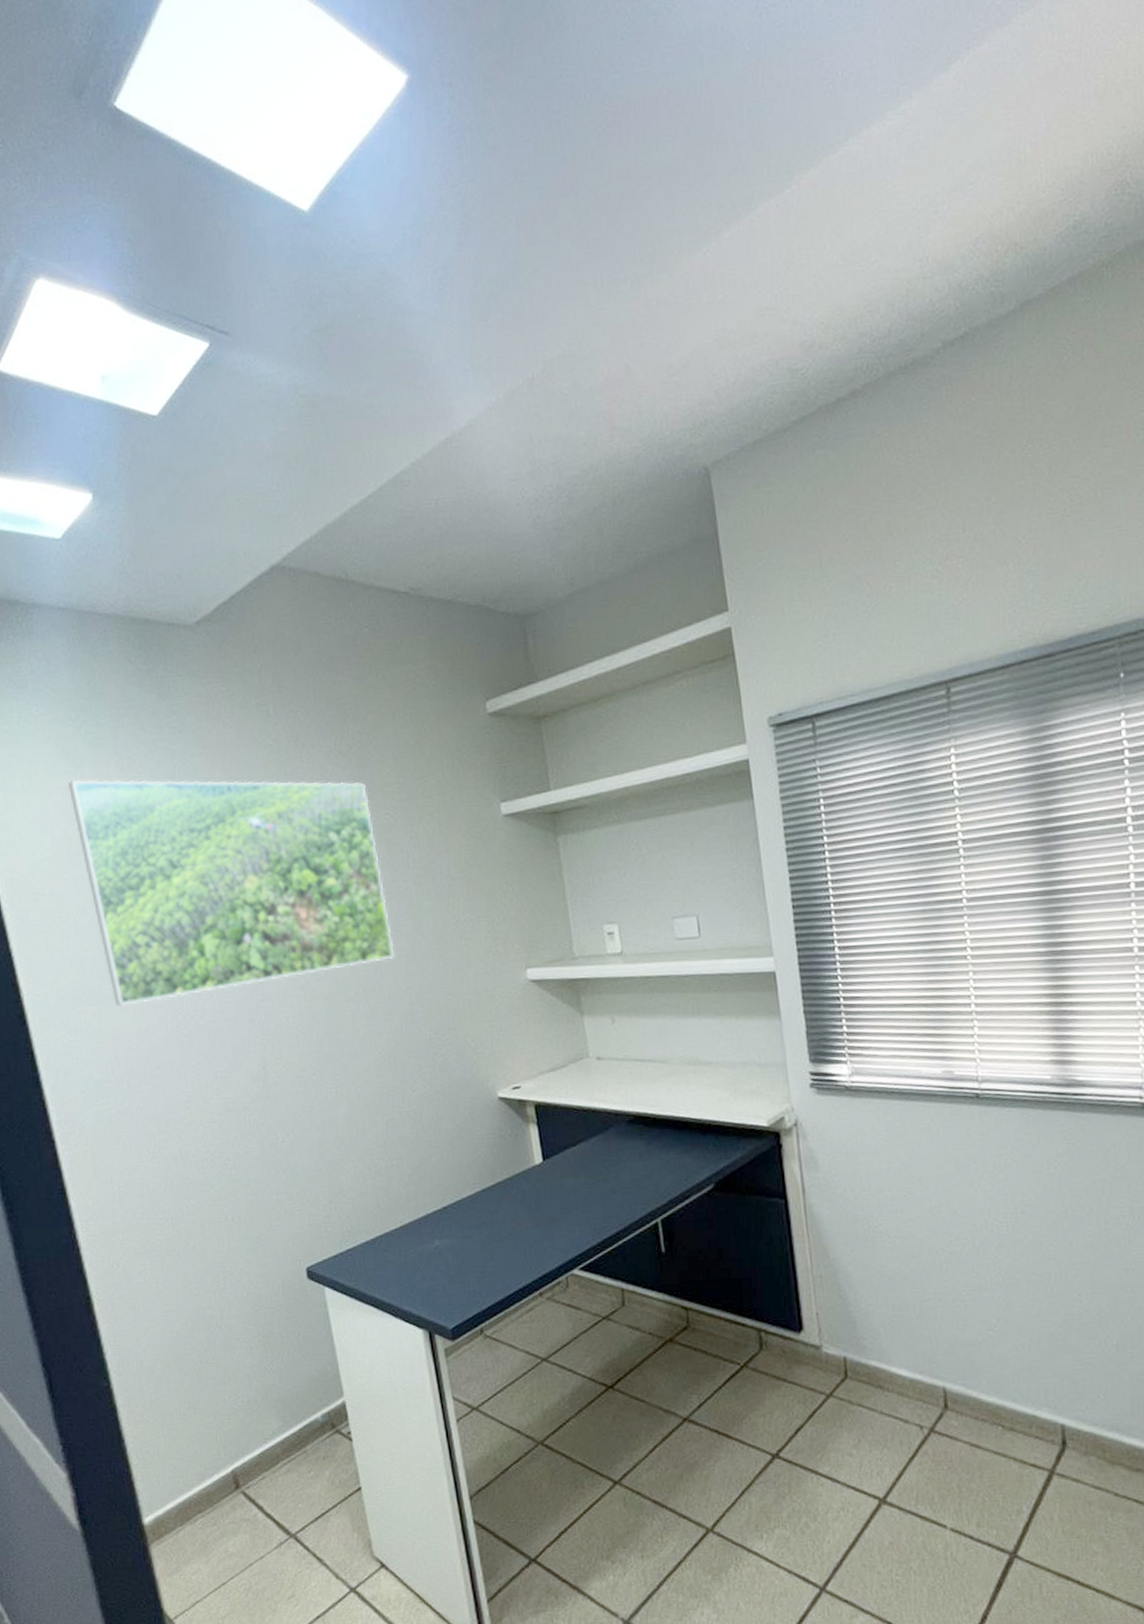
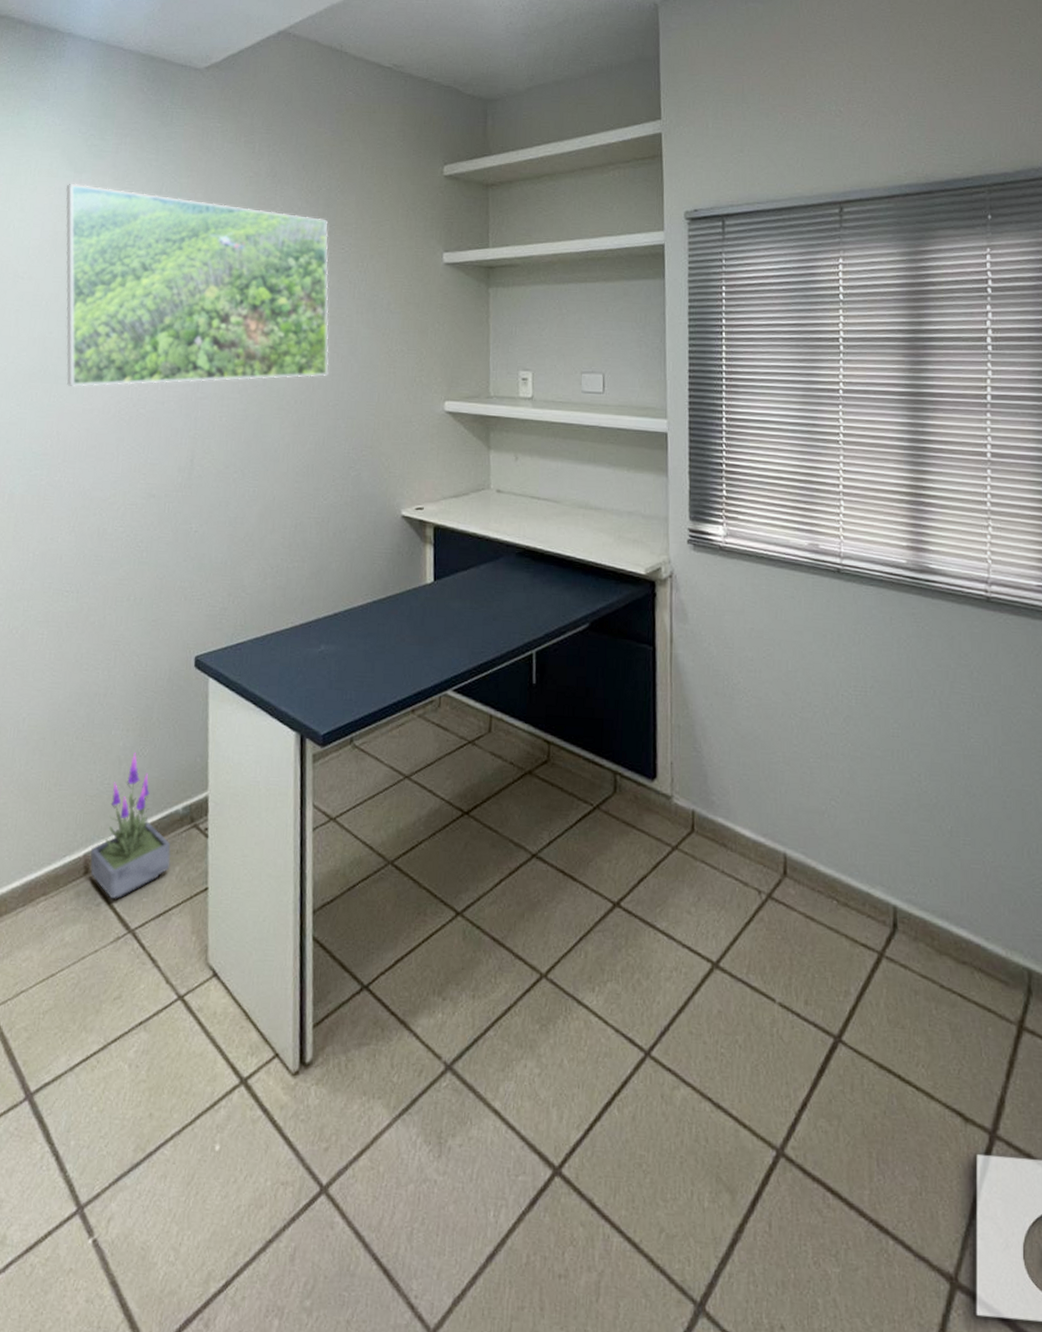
potted plant: none [237,1369,320,1508] -> present [90,753,171,899]

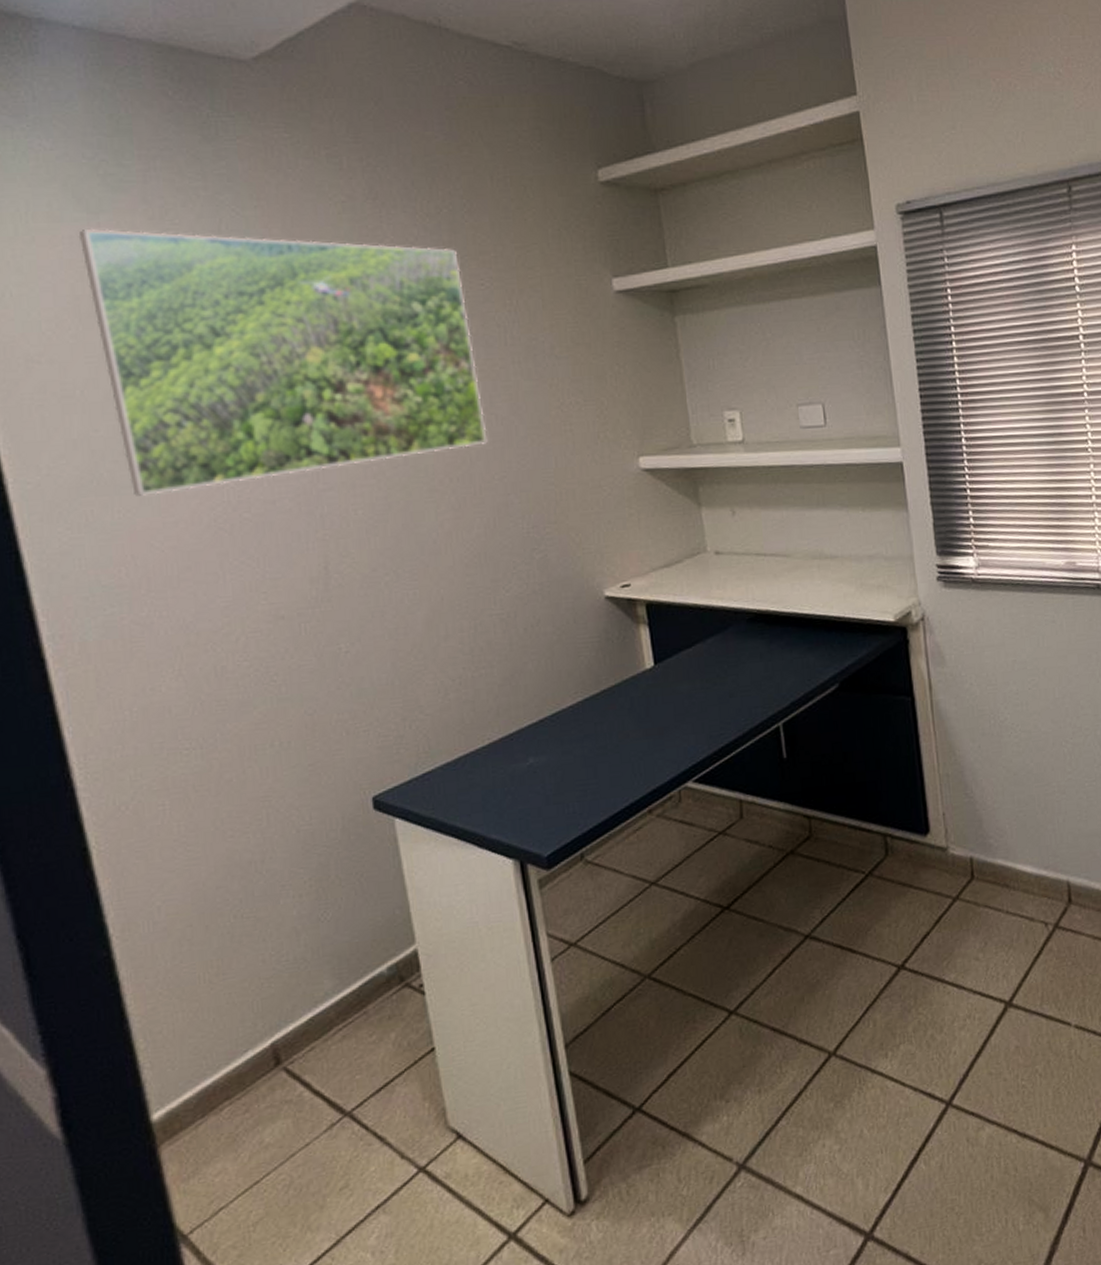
potted plant: present [90,753,171,899] -> none [278,919,384,1084]

